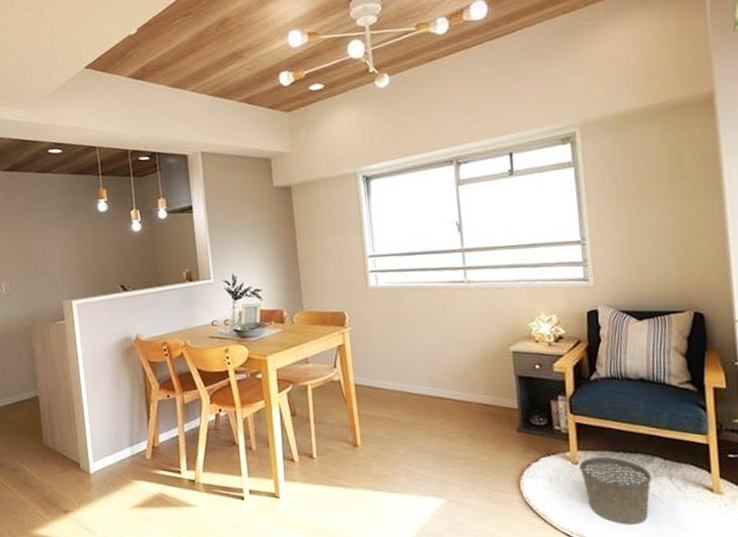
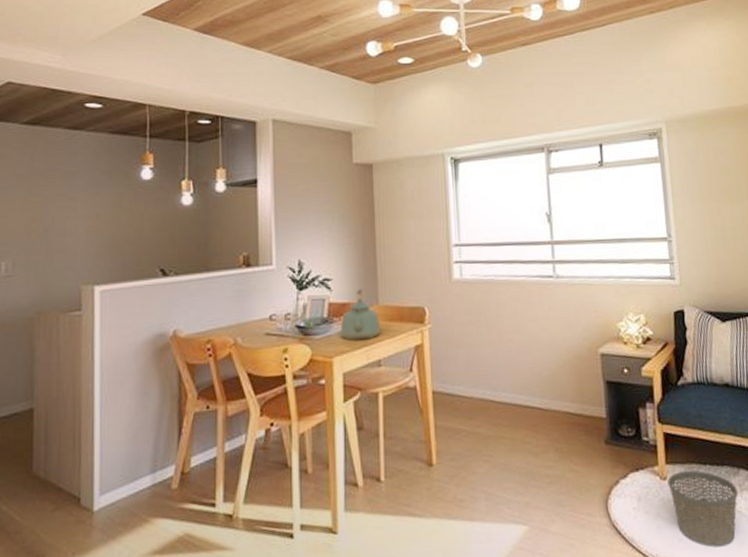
kettle: none [271,297,307,342] -> present [340,288,381,340]

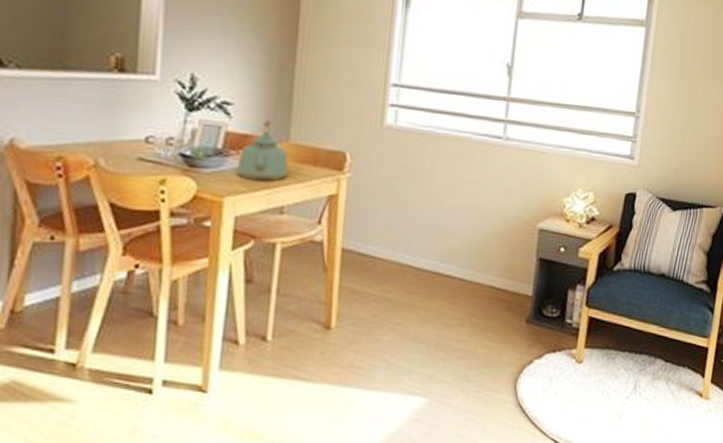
basket: present [667,470,739,548] -> none [582,355,651,431]

